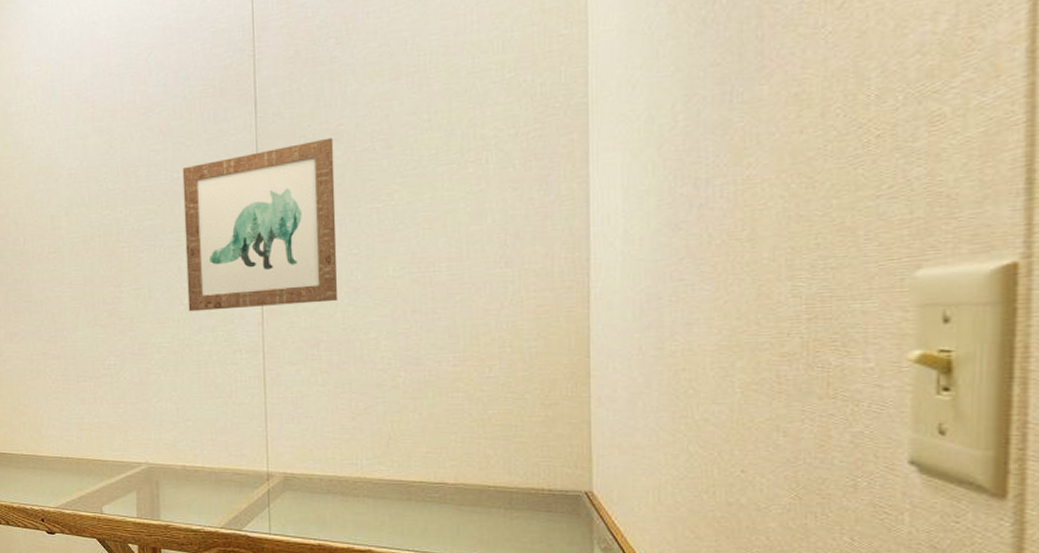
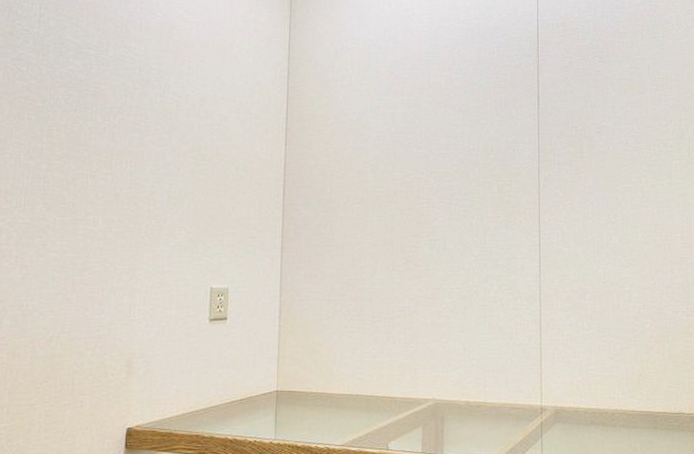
wall art: present [182,137,338,312] -> none [477,130,600,262]

